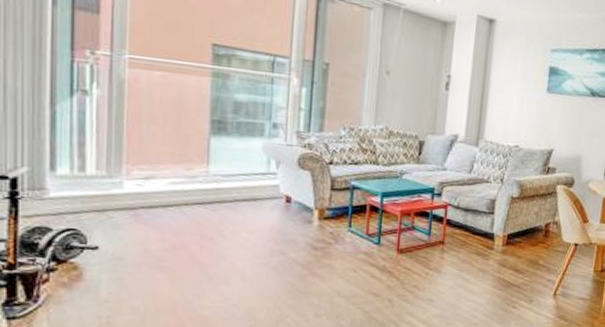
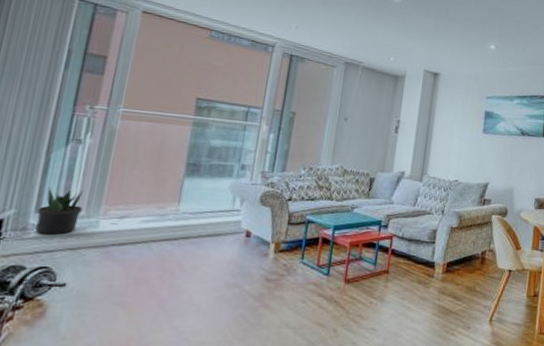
planter: none [53,142,102,196] -> present [35,186,83,235]

